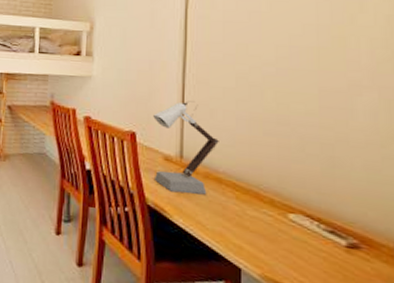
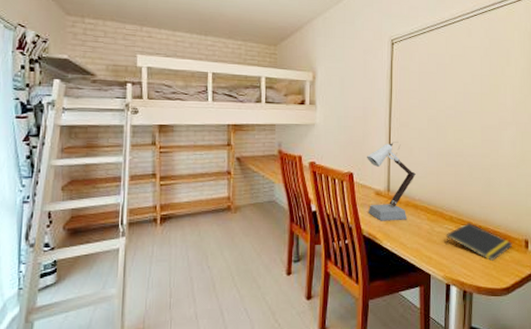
notepad: none [264,211,378,269] -> present [446,223,513,261]

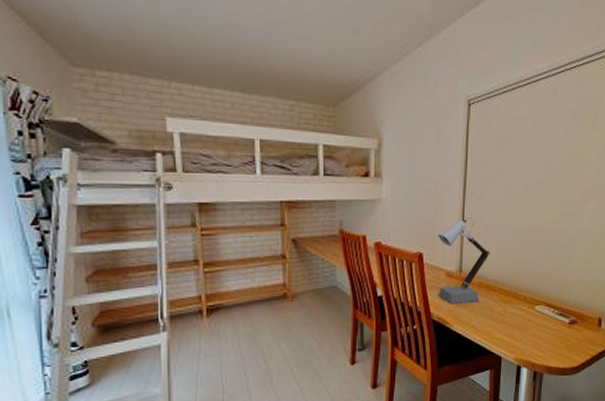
notepad: present [446,223,513,261] -> none [518,303,586,341]

